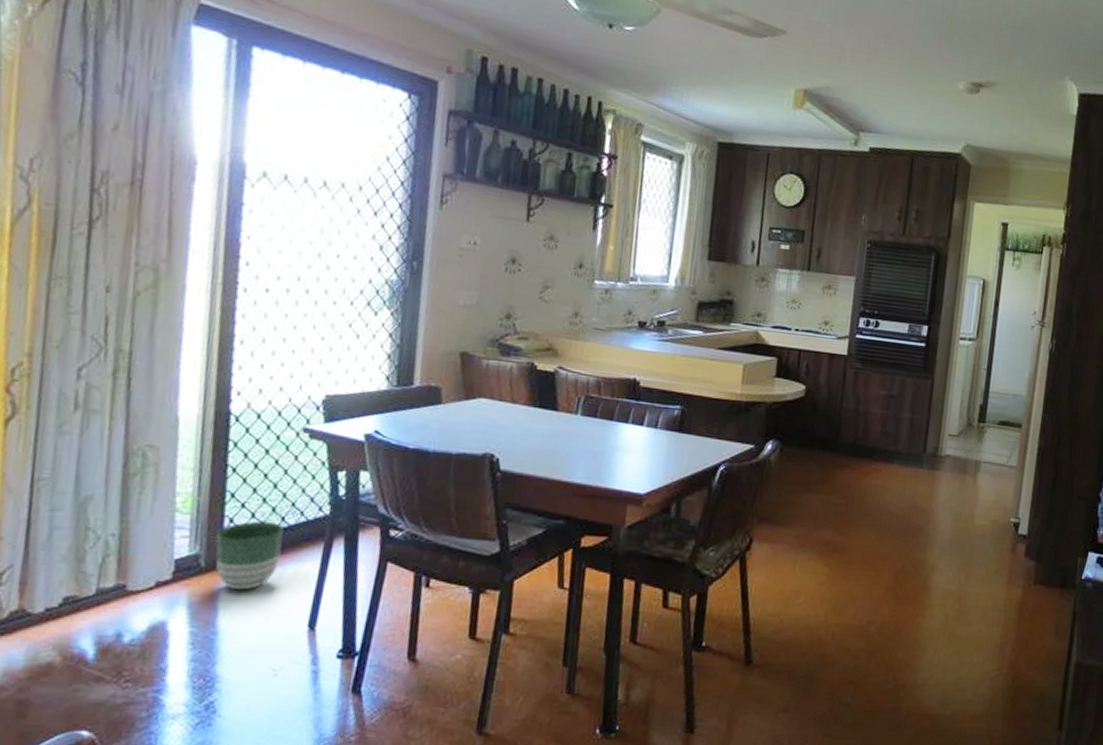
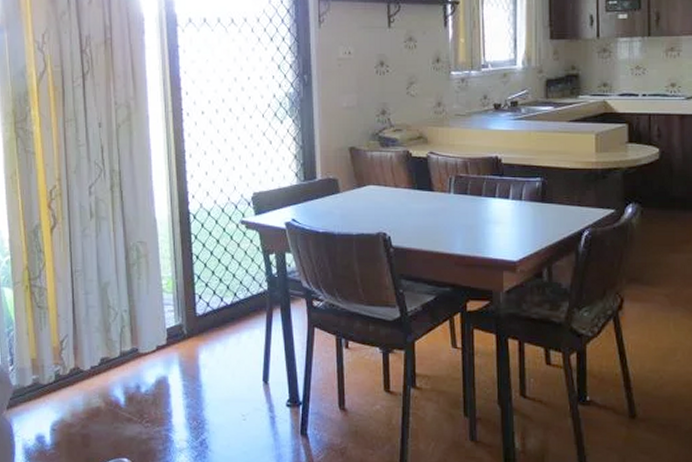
planter: present [215,520,284,591] -> none [192,296,237,352]

